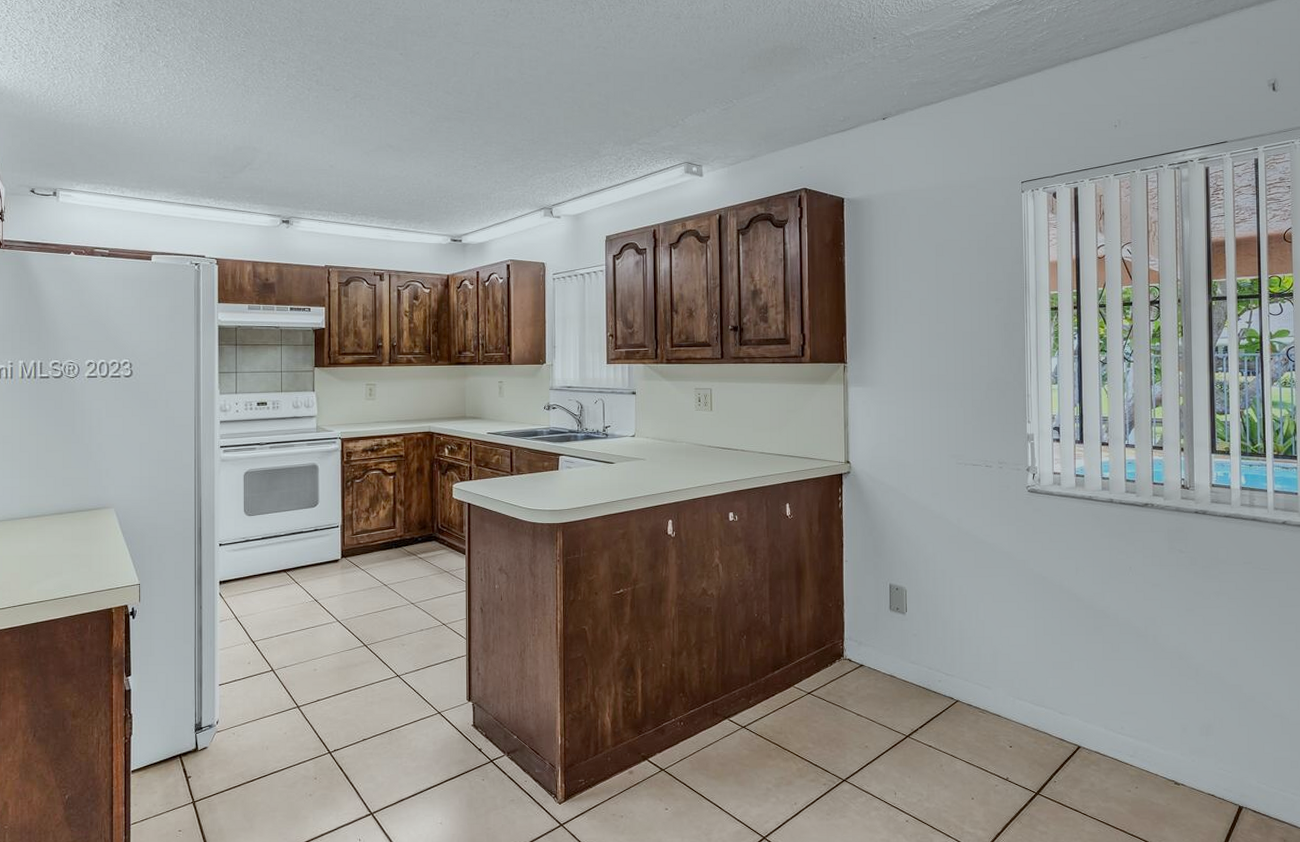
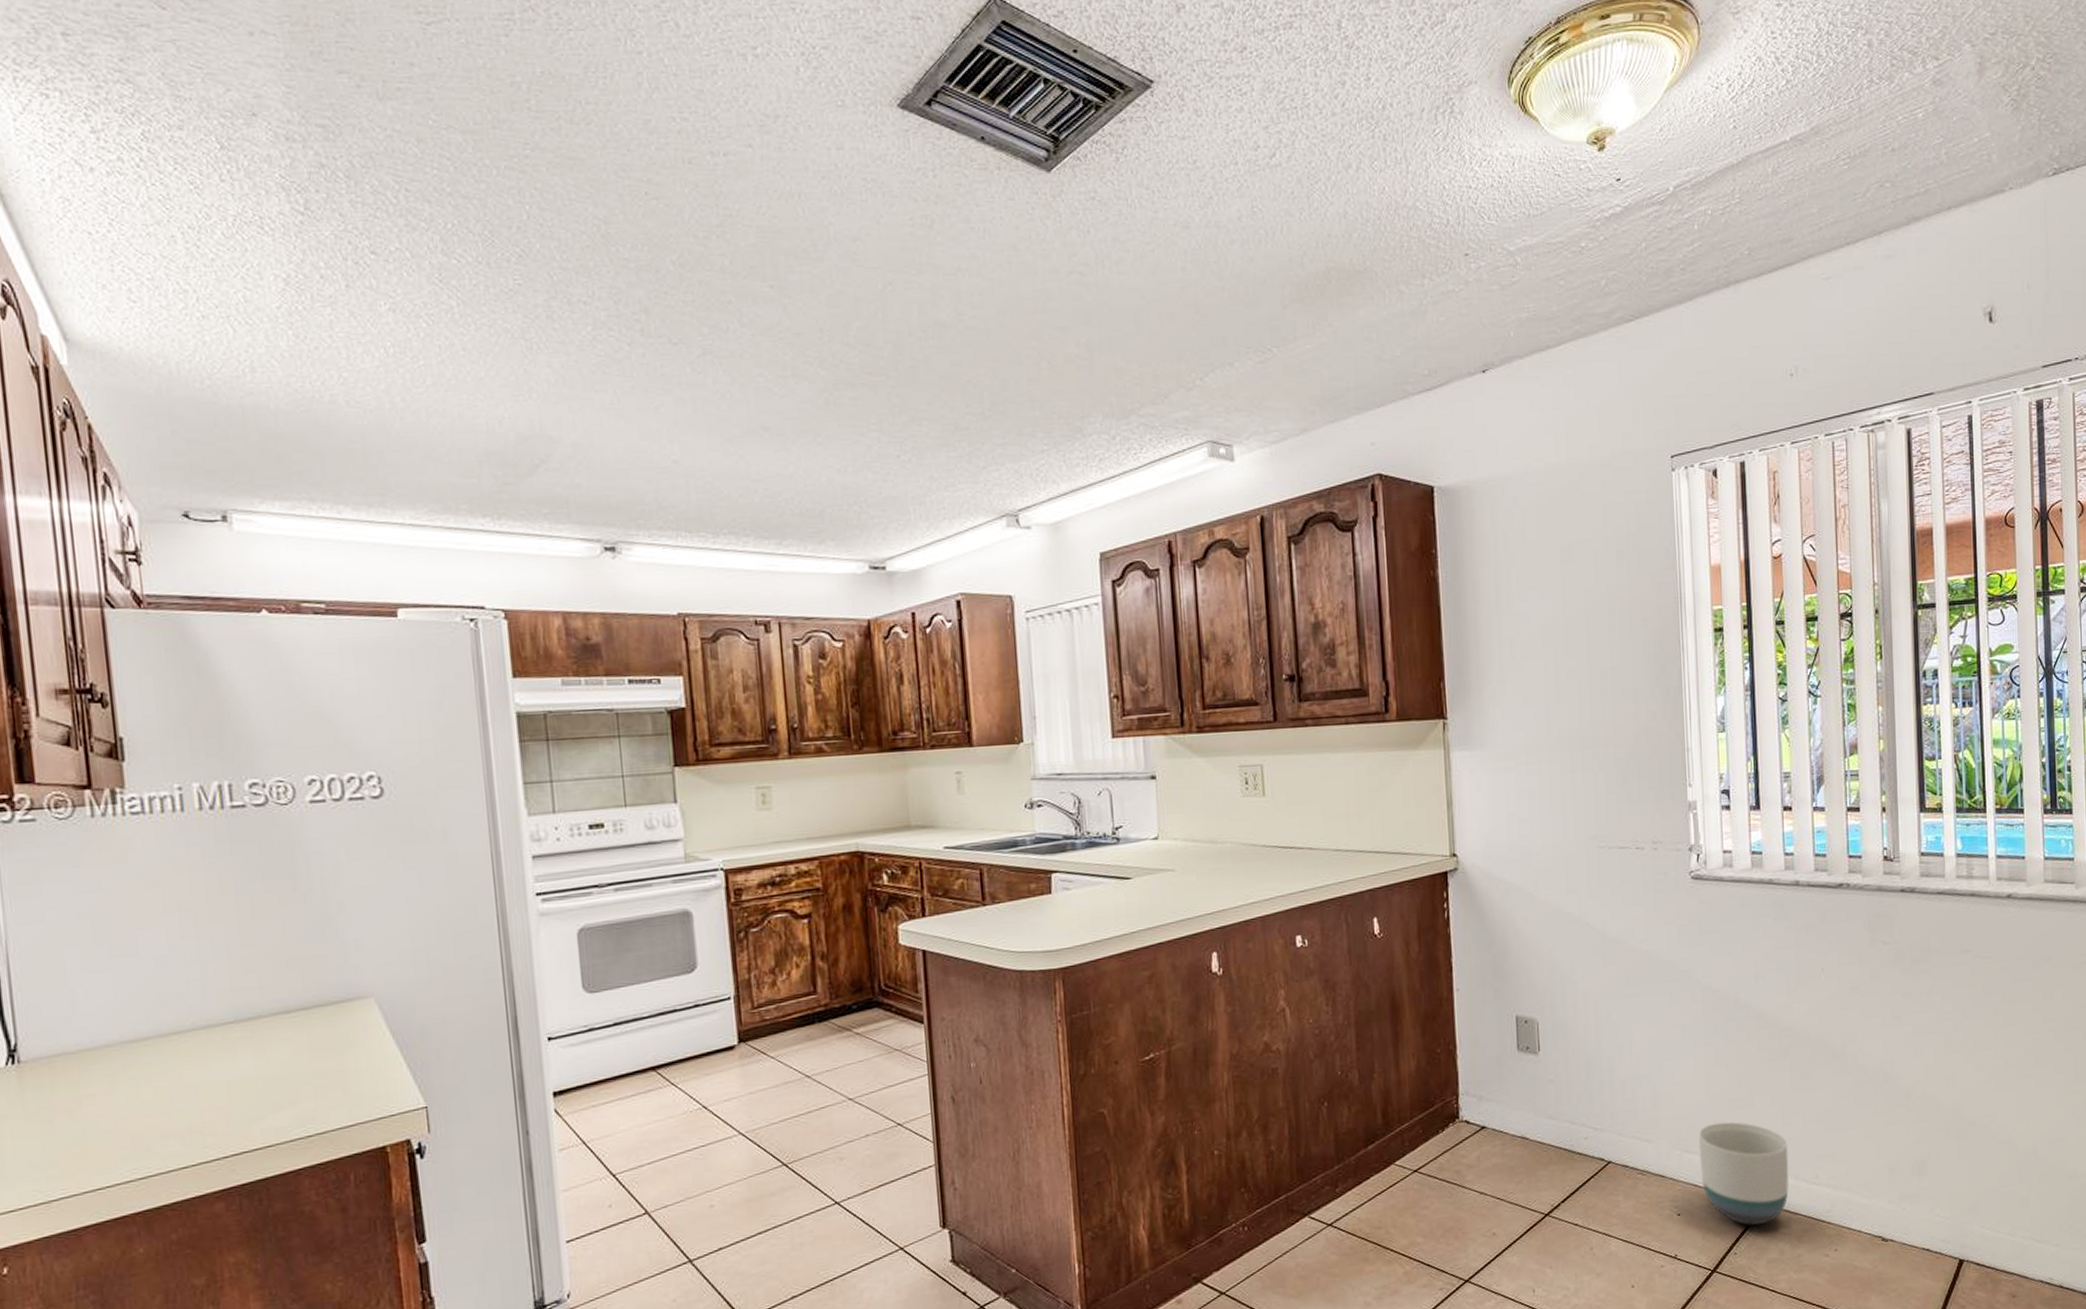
planter: none [1028,678,1100,762] -> present [1698,1121,1789,1226]

